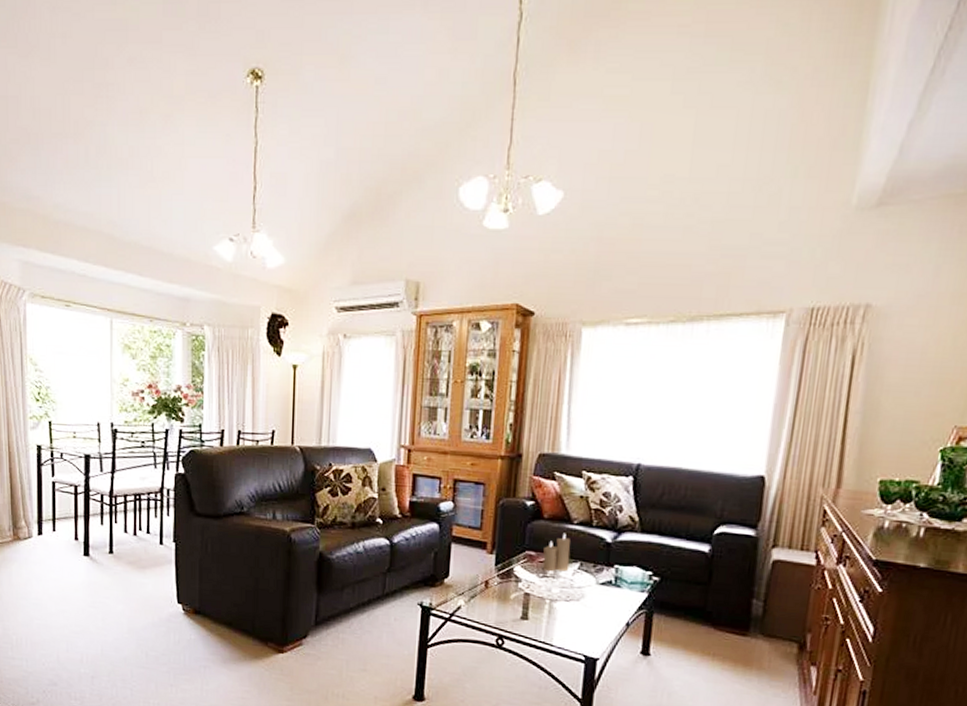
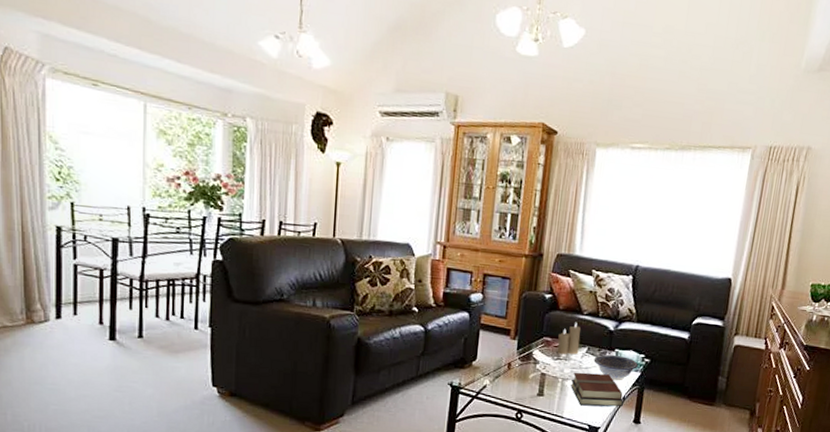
books: none [561,592,628,635] -> present [571,372,624,407]
decorative bowl: none [588,571,646,604] -> present [594,354,639,381]

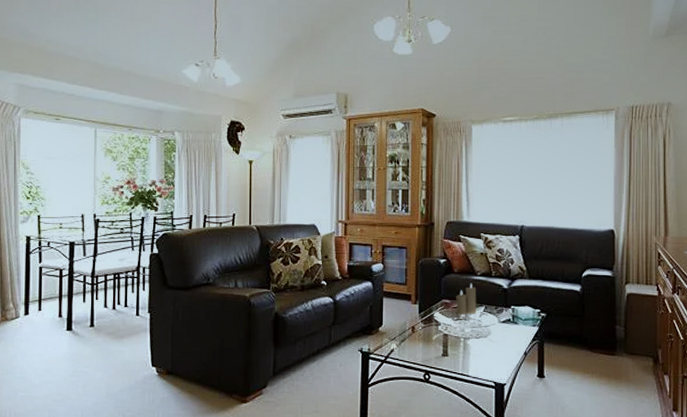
books: present [571,372,624,407] -> none [473,331,526,363]
decorative bowl: present [594,354,639,381] -> none [492,311,536,337]

